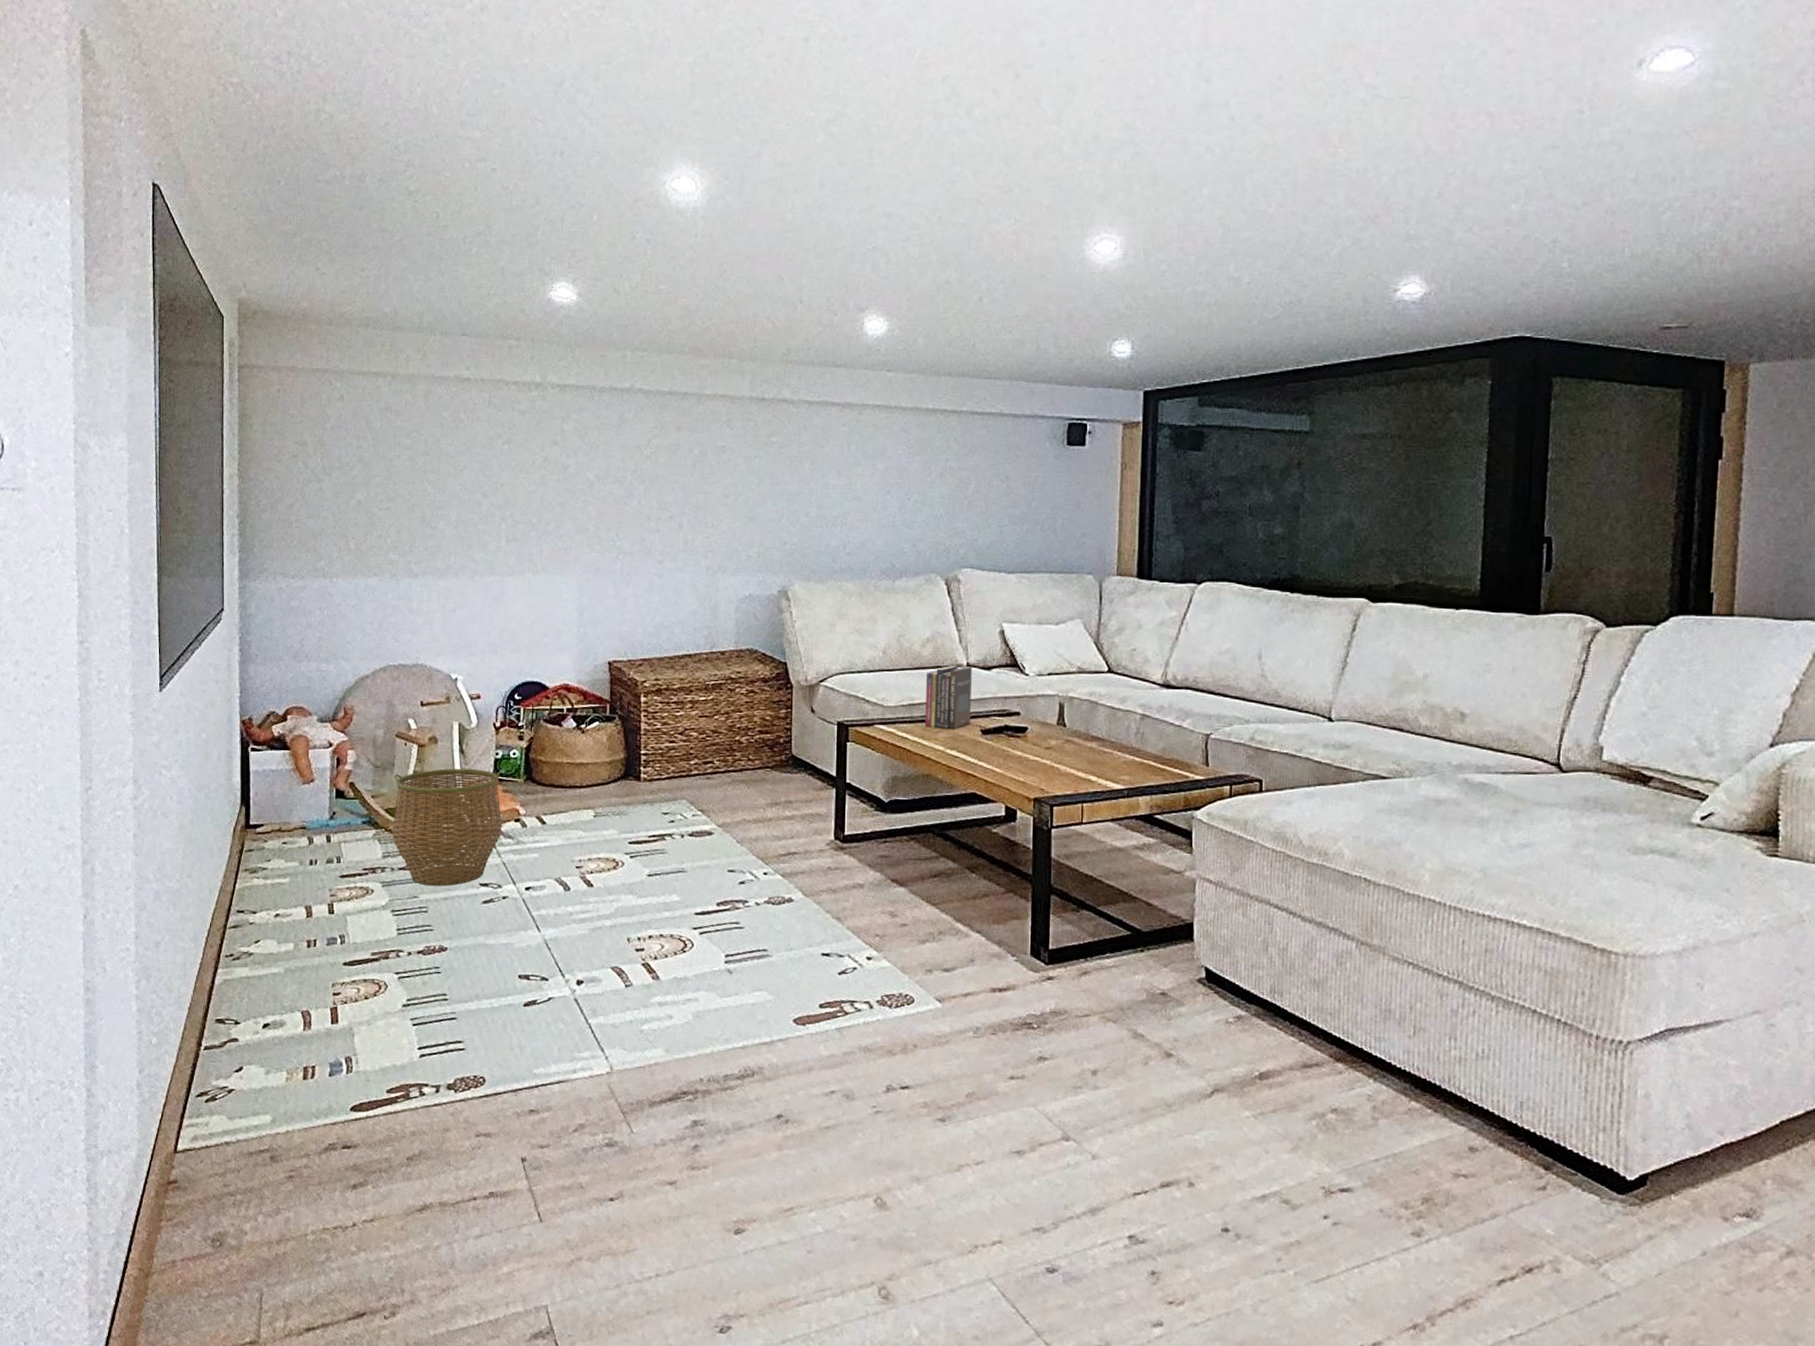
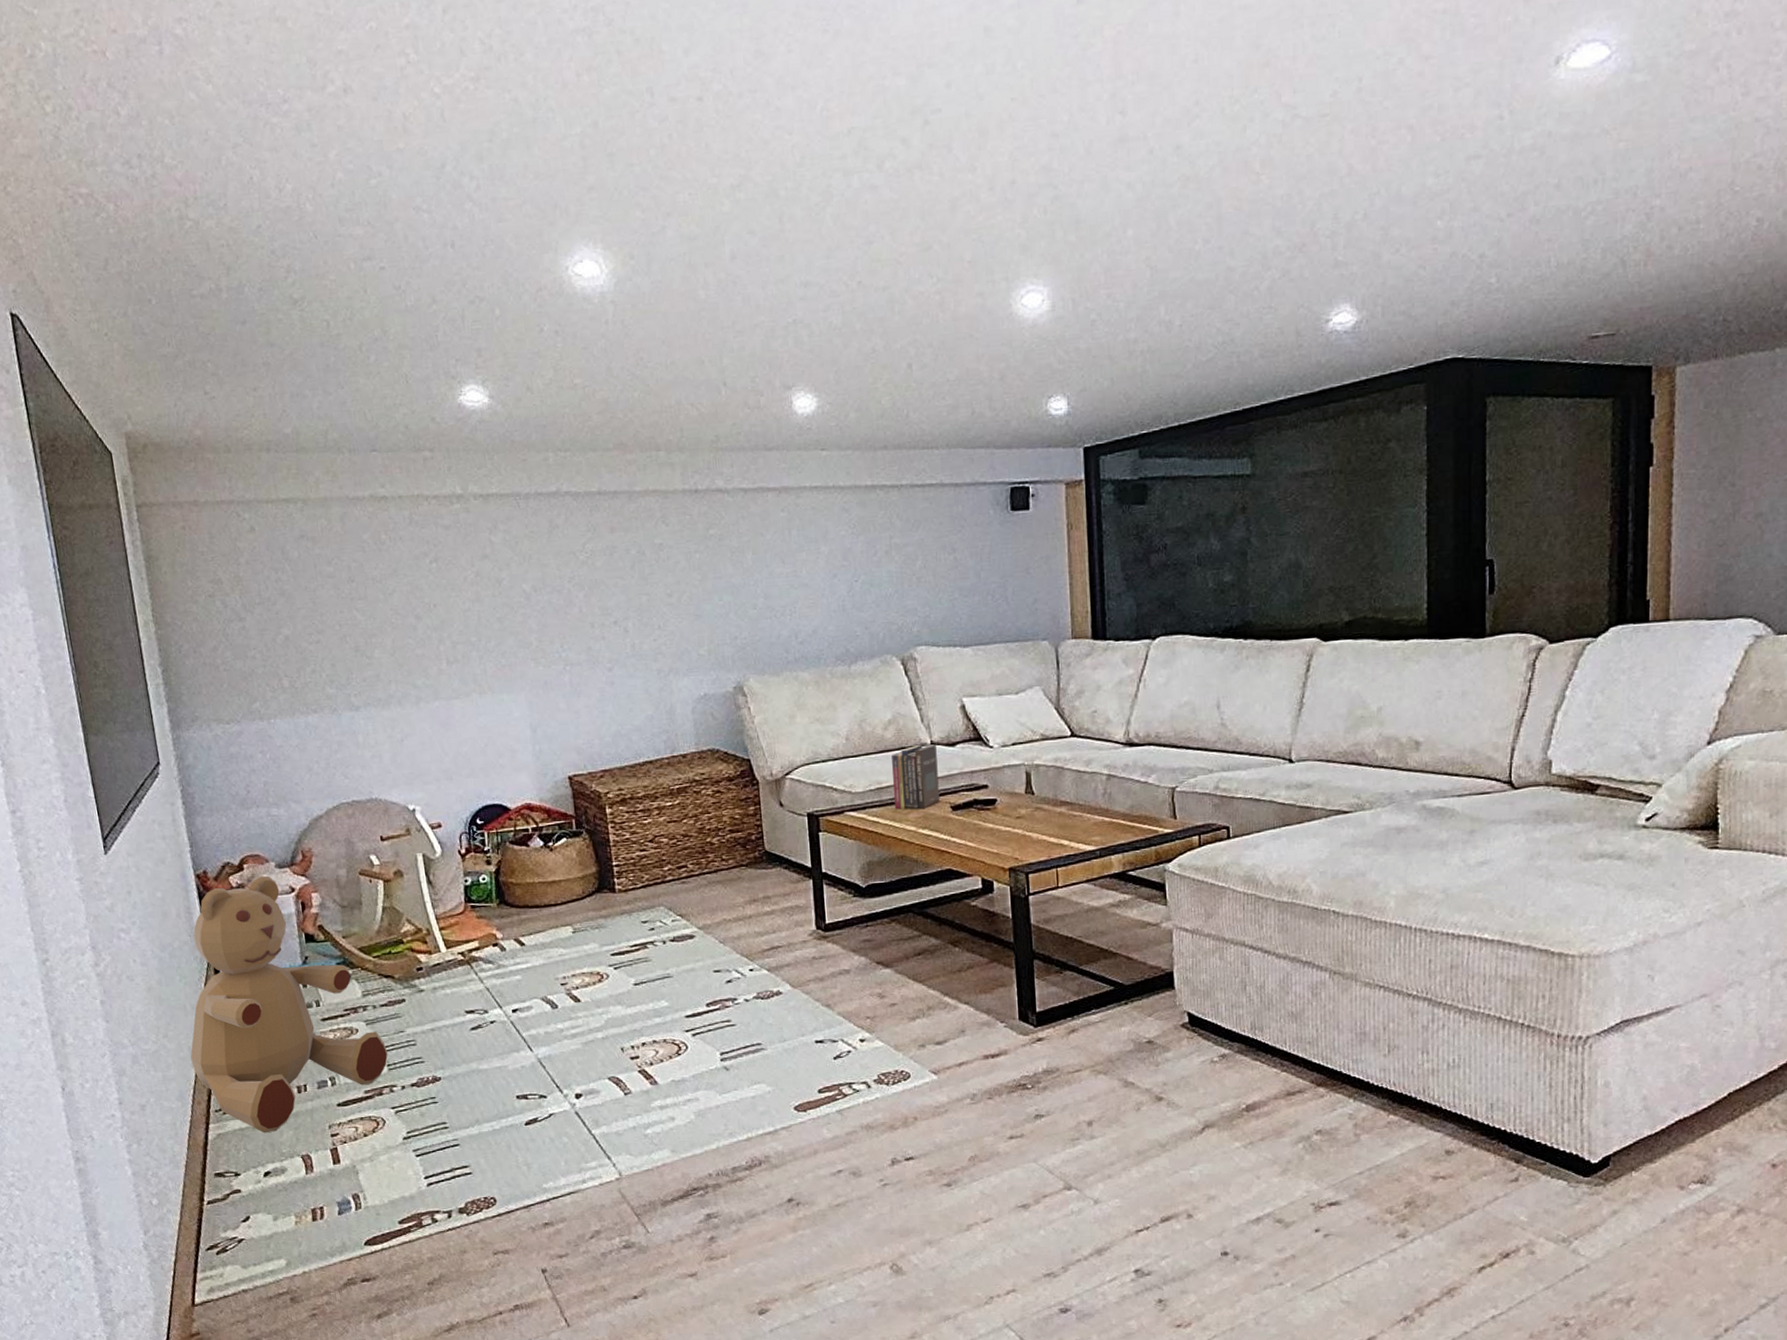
teddy bear: none [210,728,400,985] -> present [190,875,388,1134]
basket: present [391,768,504,886] -> none [364,898,482,1019]

